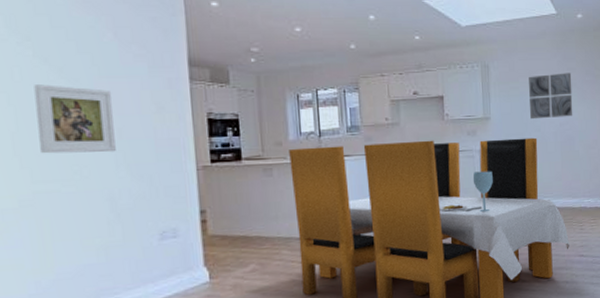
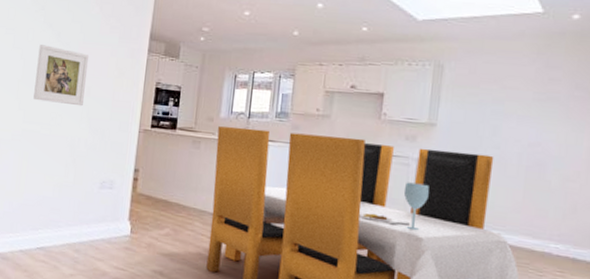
wall art: present [529,73,573,120] -> none [488,82,554,138]

